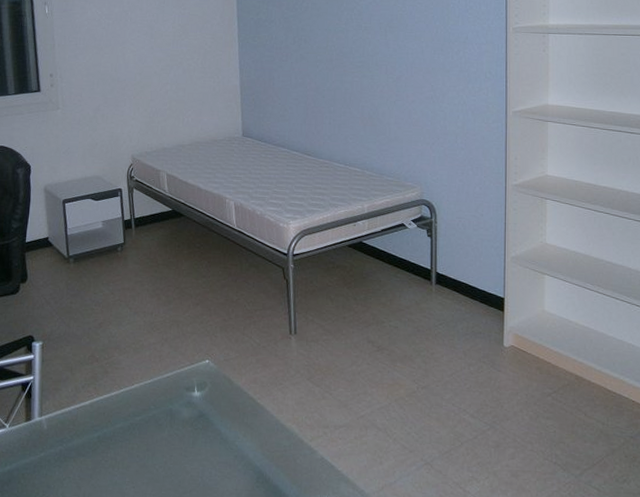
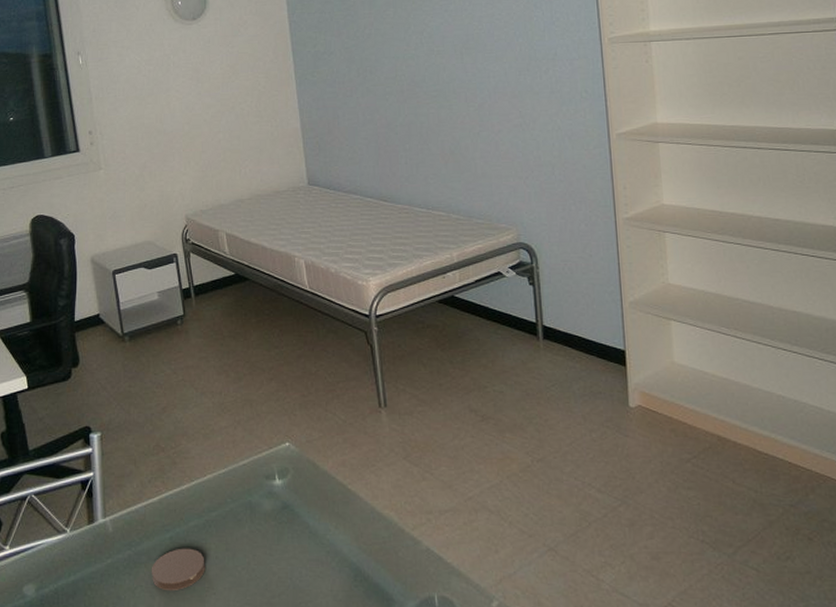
coaster: none [78,446,127,484] -> present [151,548,205,592]

